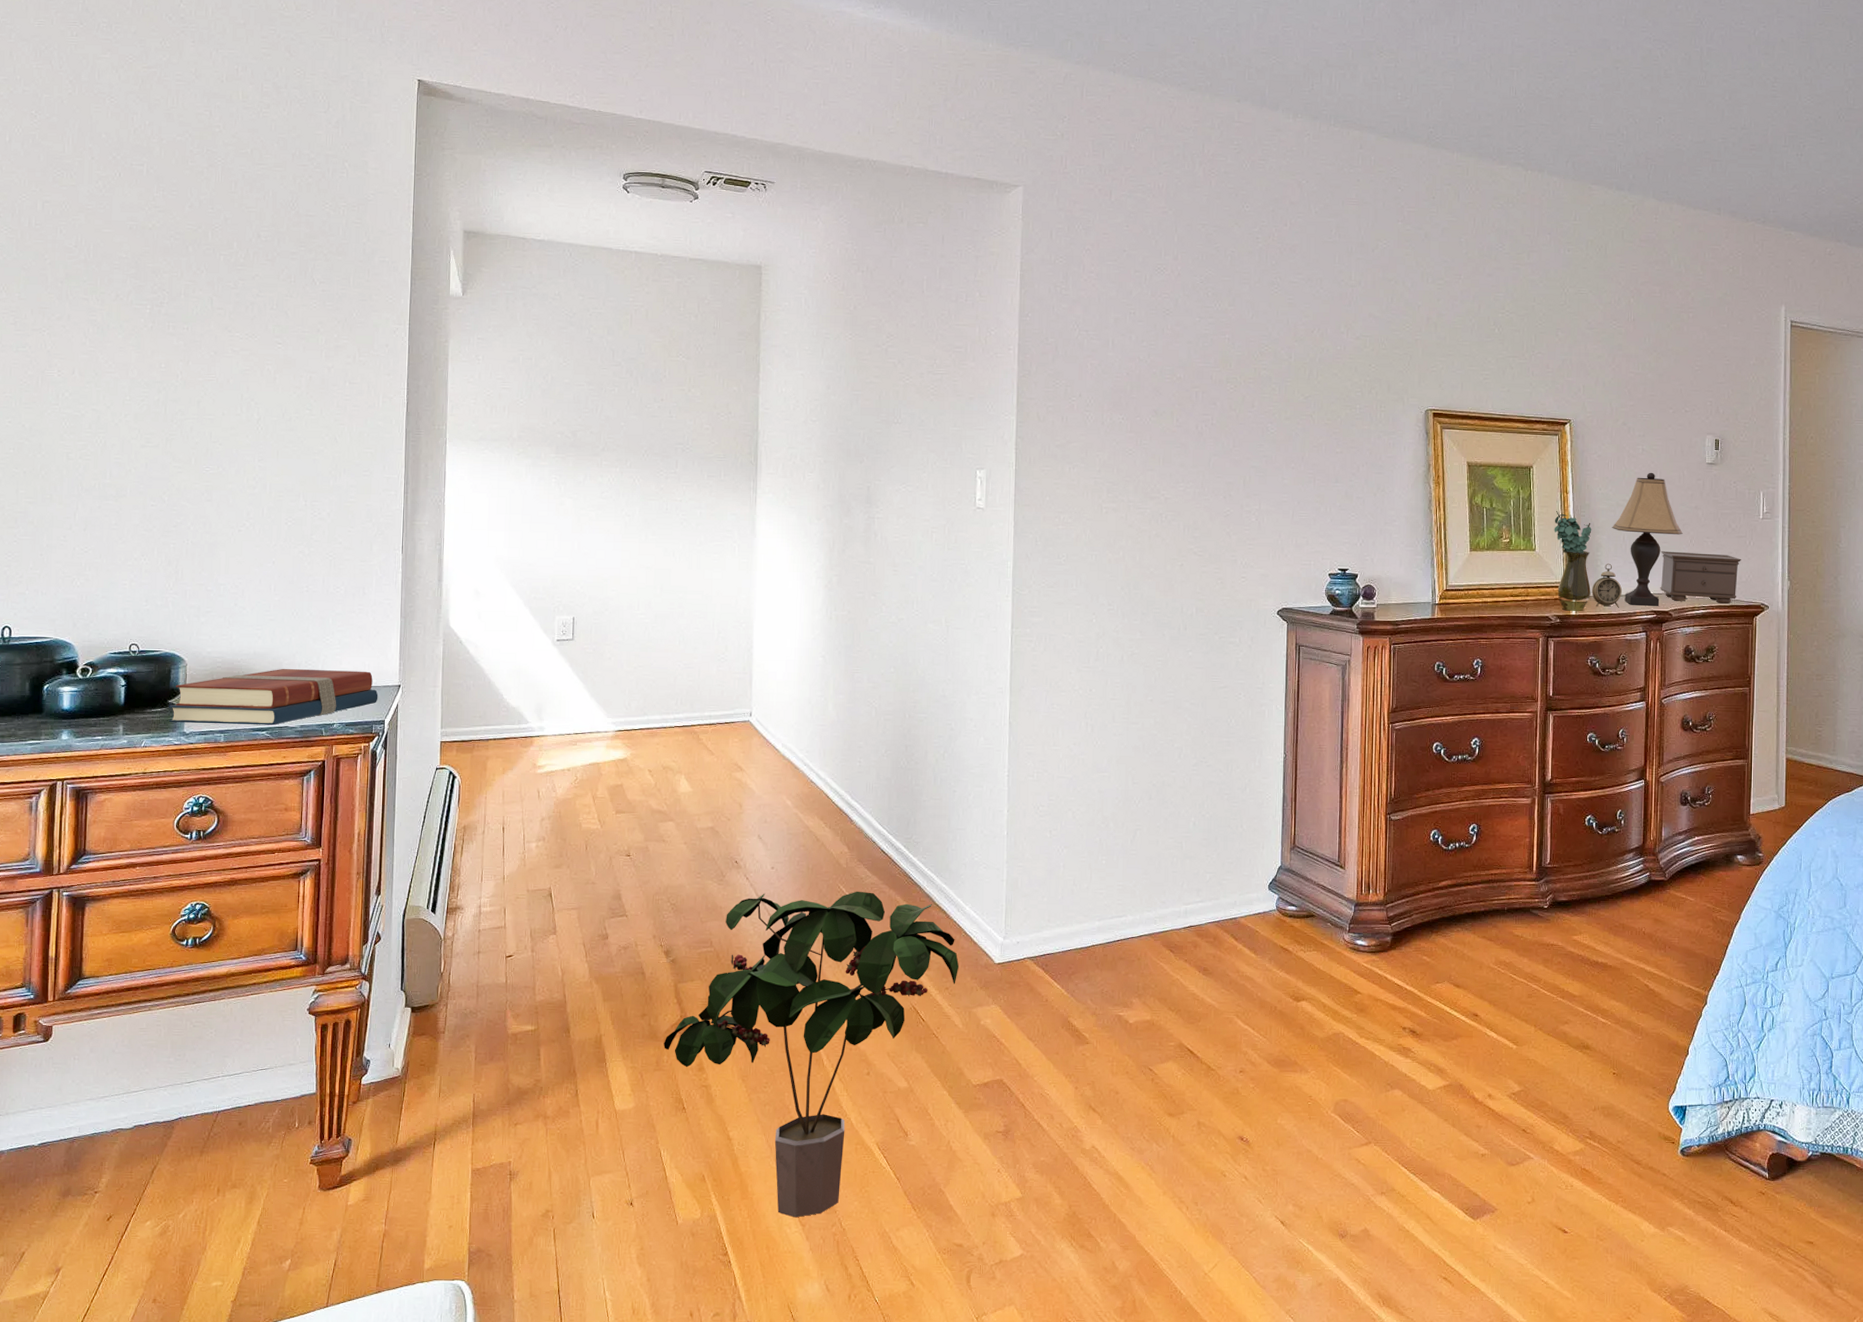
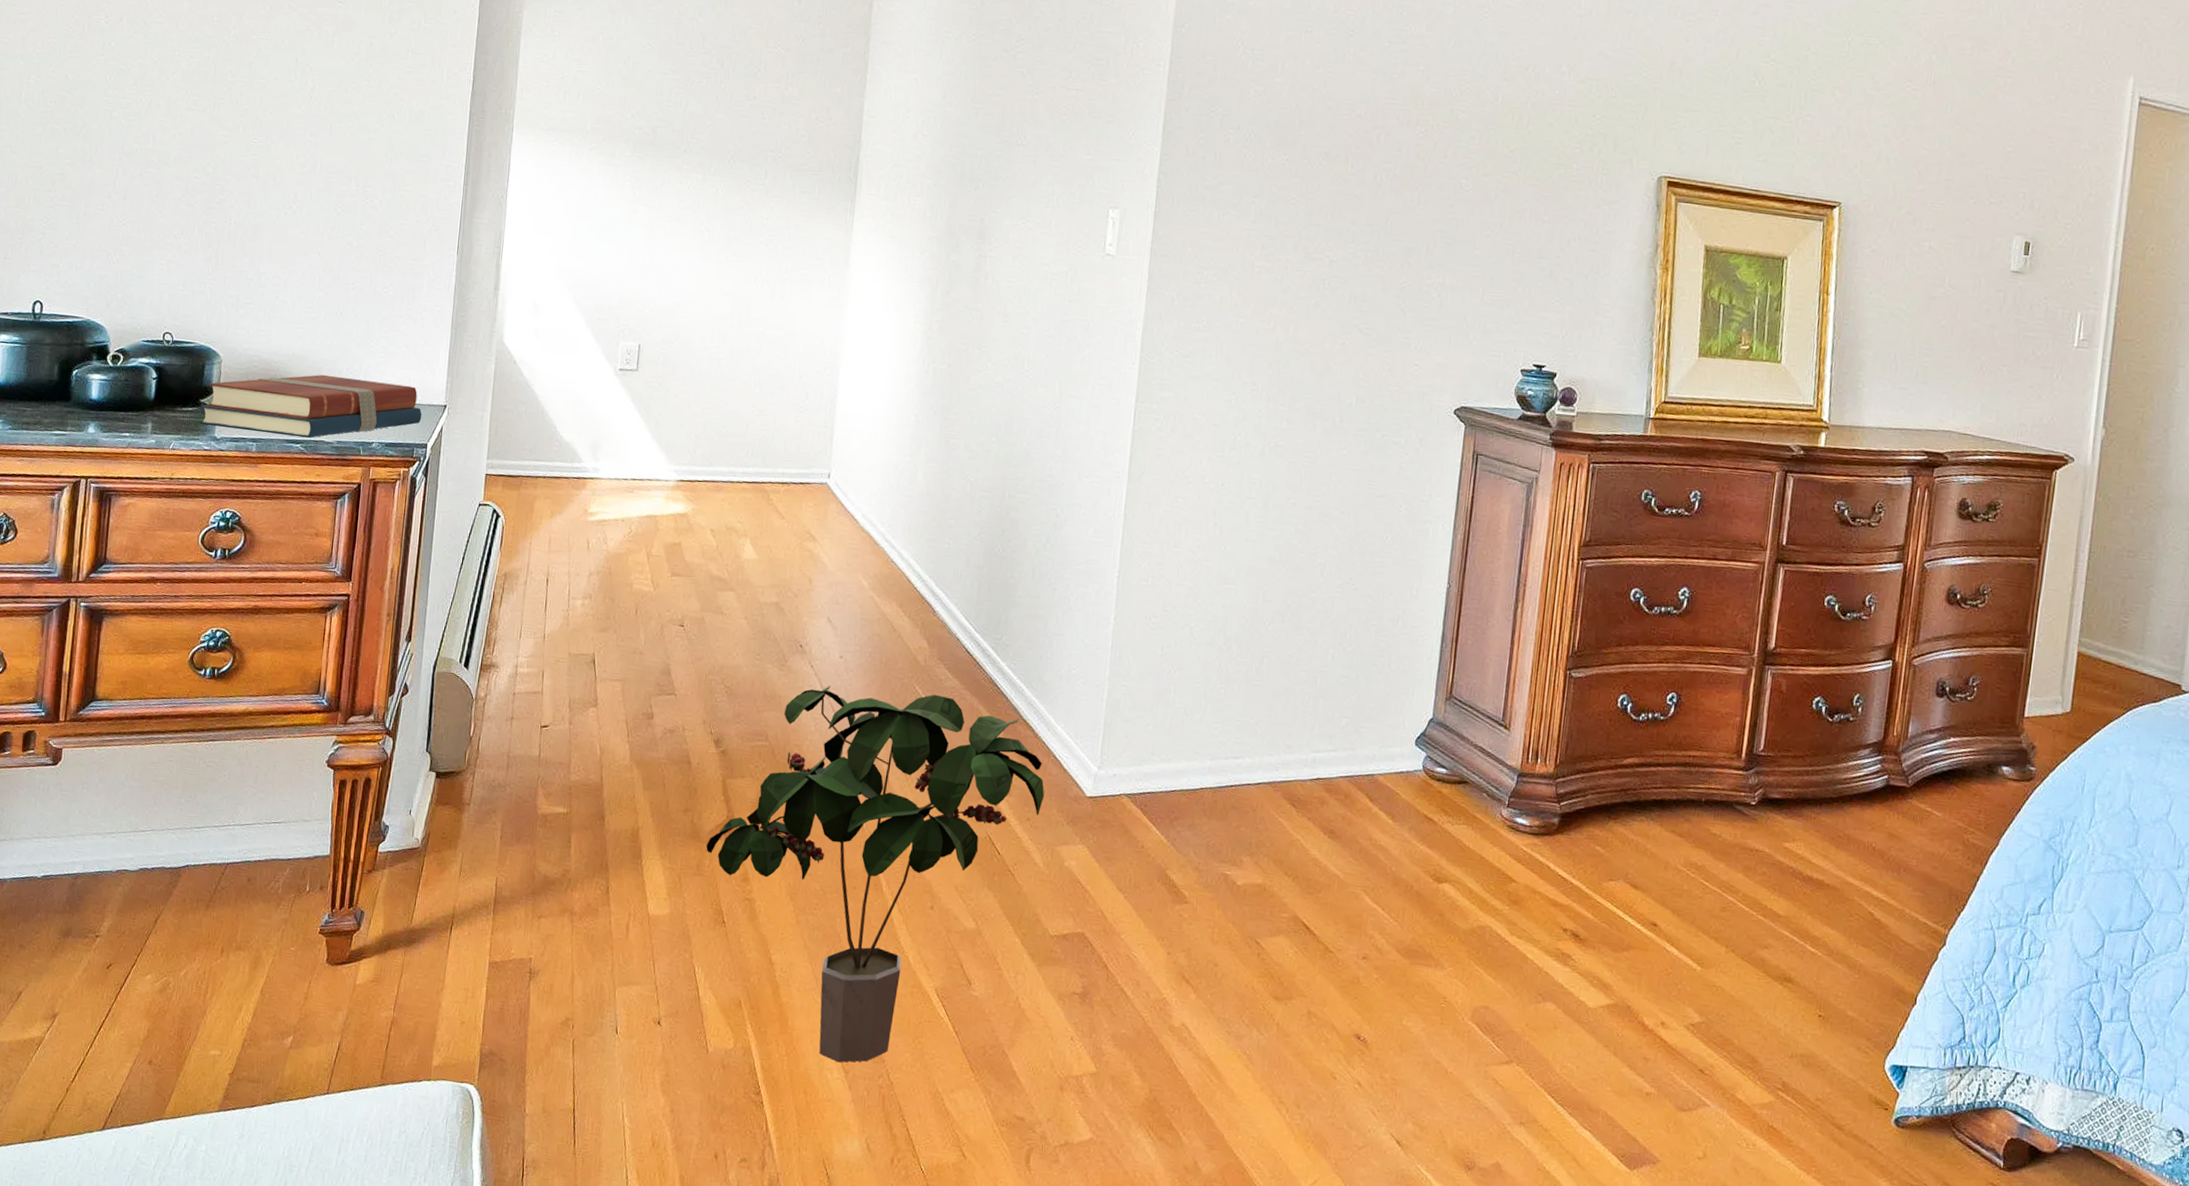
vase: present [1554,511,1592,612] -> none [1803,316,1855,444]
alarm clock: present [1592,563,1622,608] -> none [1847,386,1887,444]
lamp: present [1612,472,1683,606] -> none [1881,276,1972,445]
jewelry box: present [1660,551,1742,605] -> none [1935,377,2045,452]

